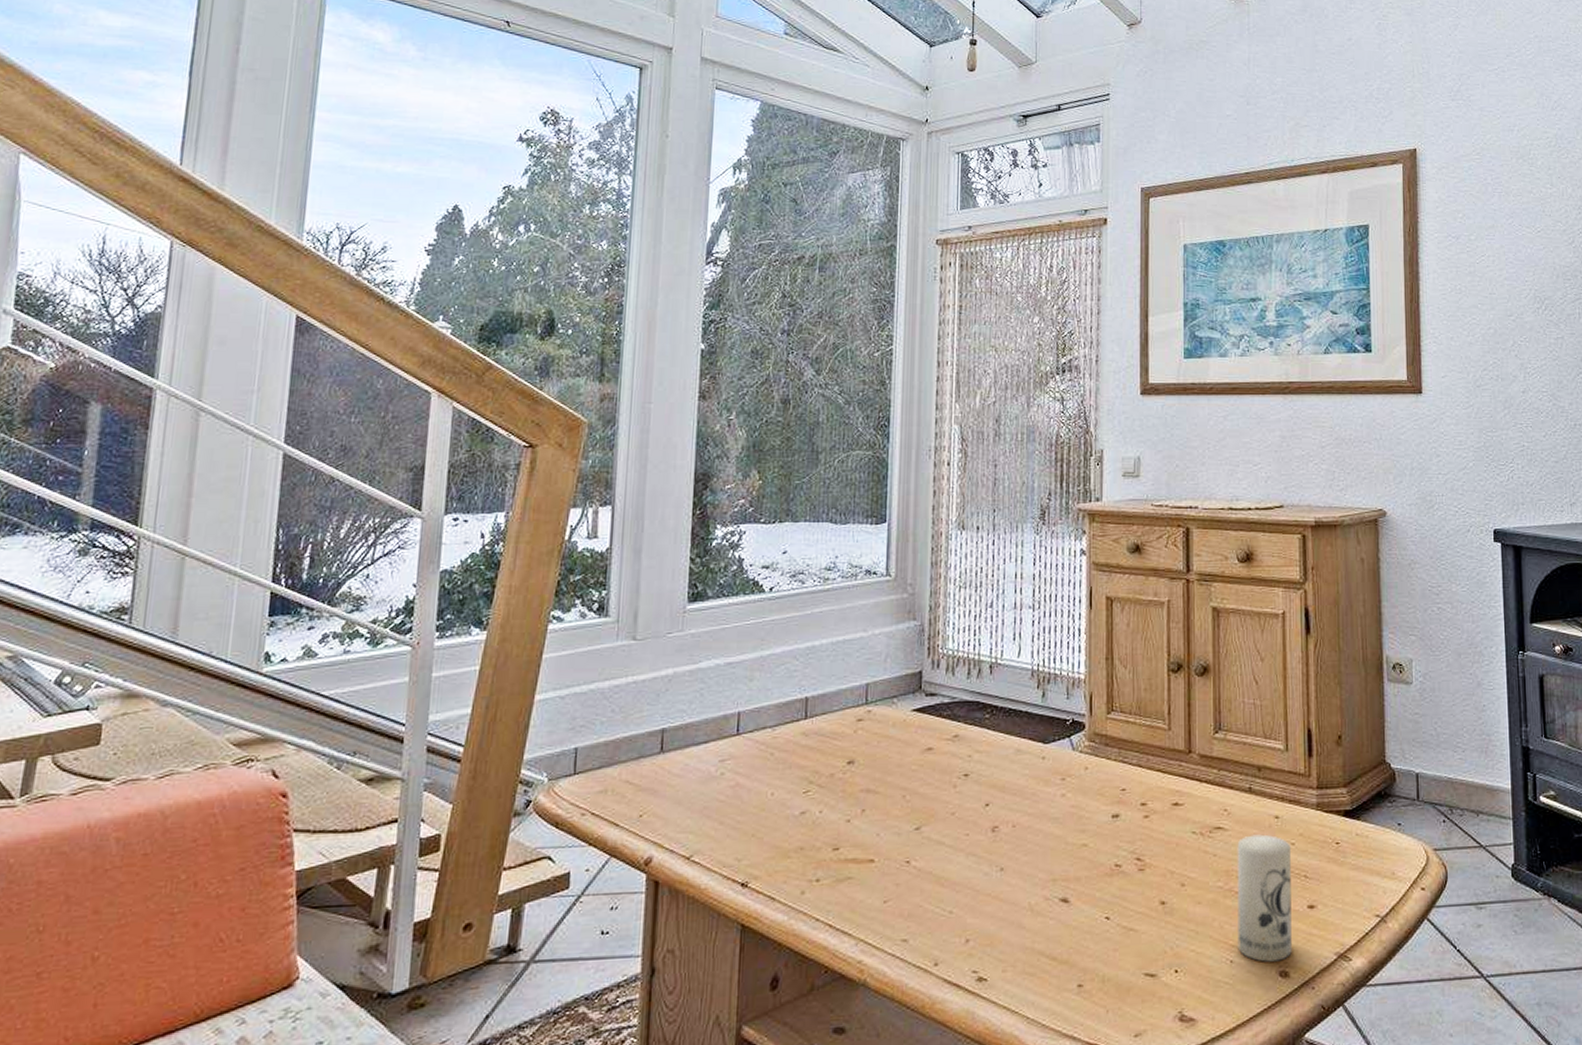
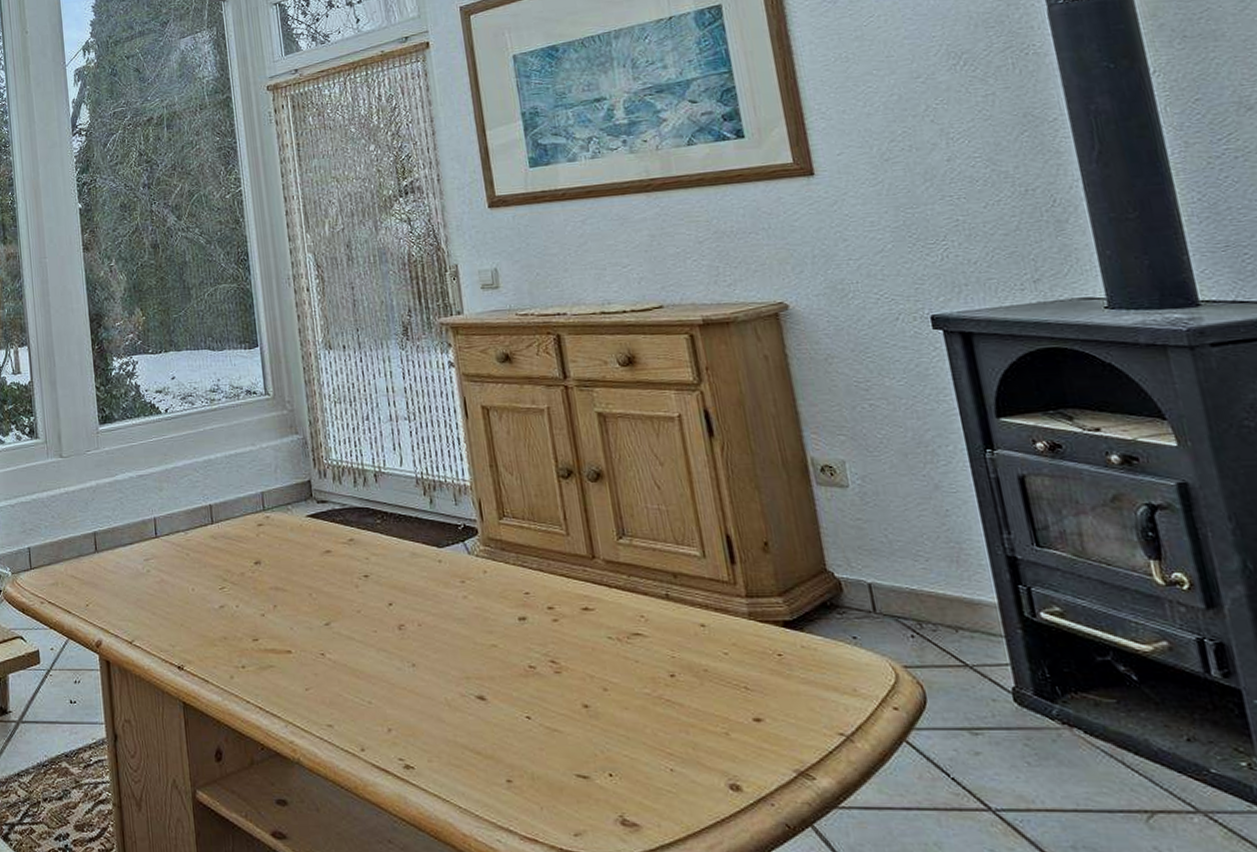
candle: present [1237,834,1292,962] -> none [660,642,741,774]

